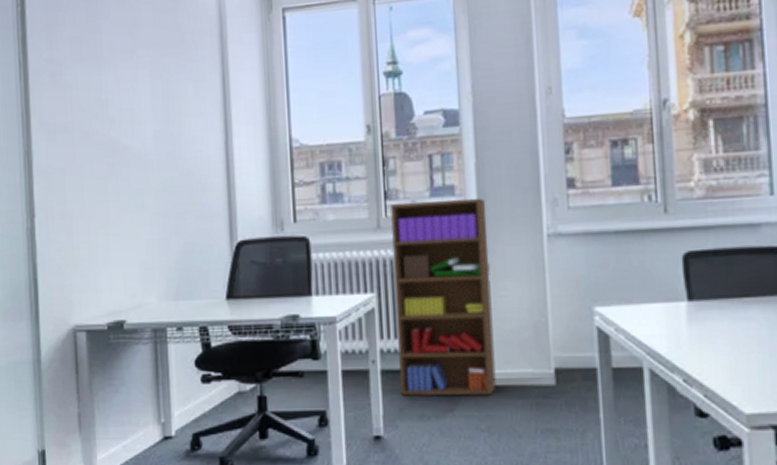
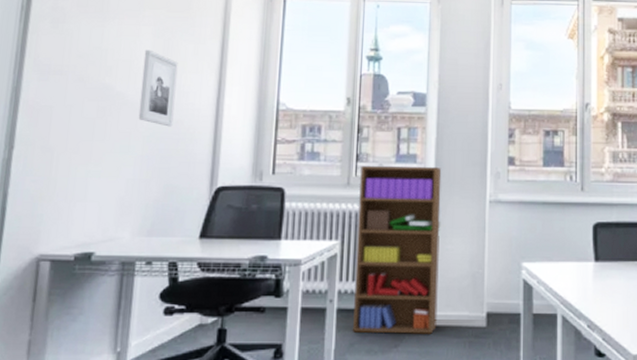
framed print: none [144,94,184,179] -> present [138,49,178,127]

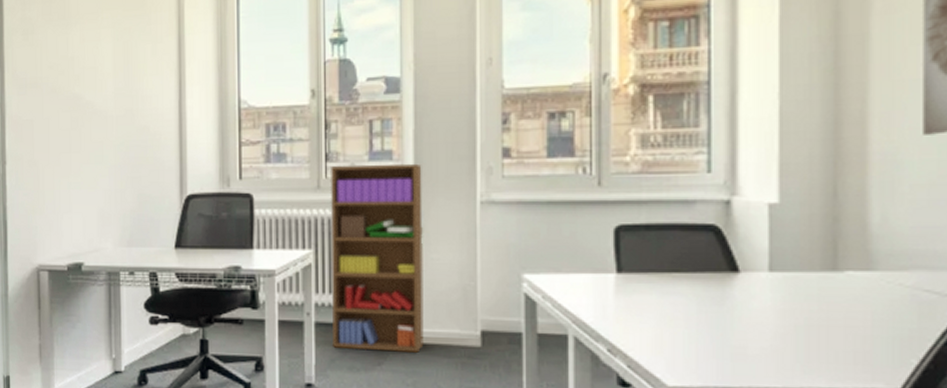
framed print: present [138,49,178,127] -> none [107,54,140,134]

